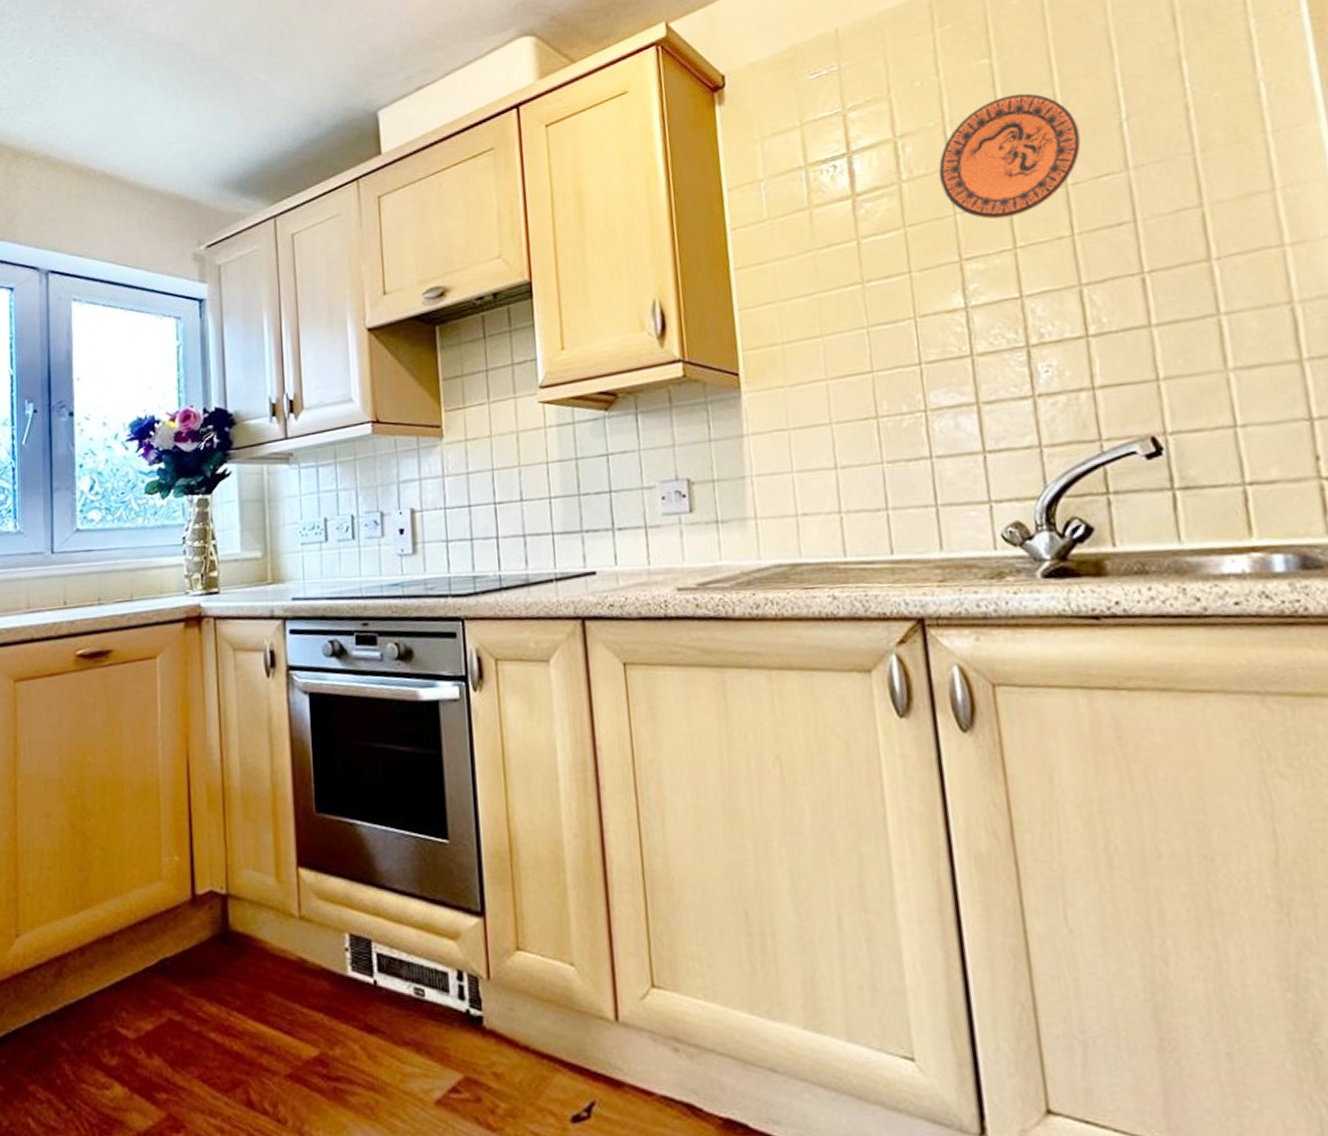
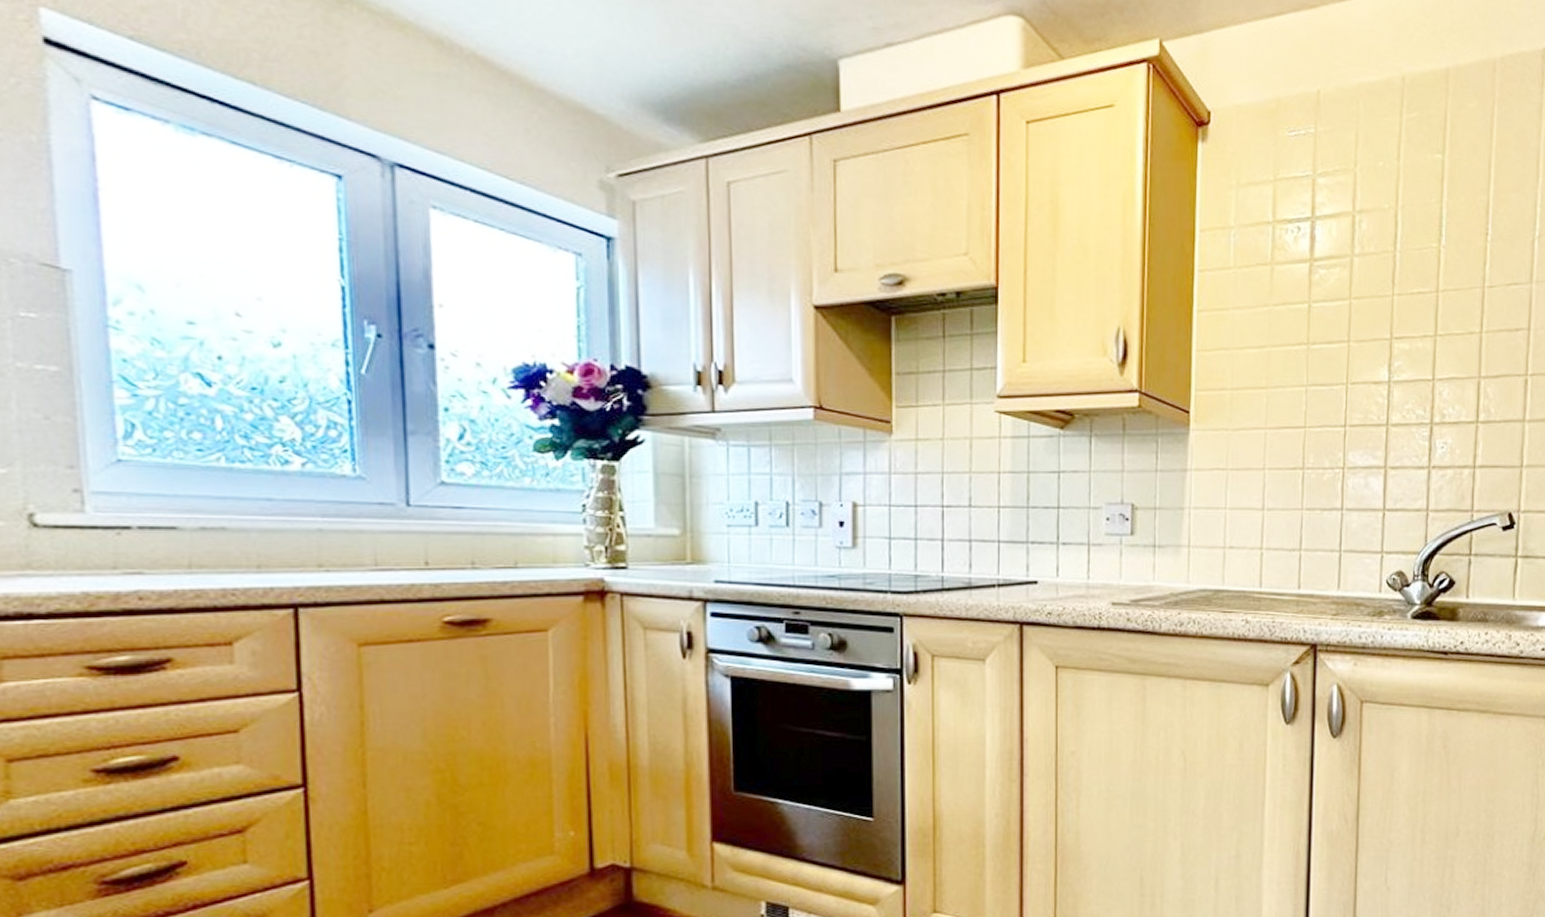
decorative plate: present [938,93,1081,219] -> none [1385,194,1501,307]

